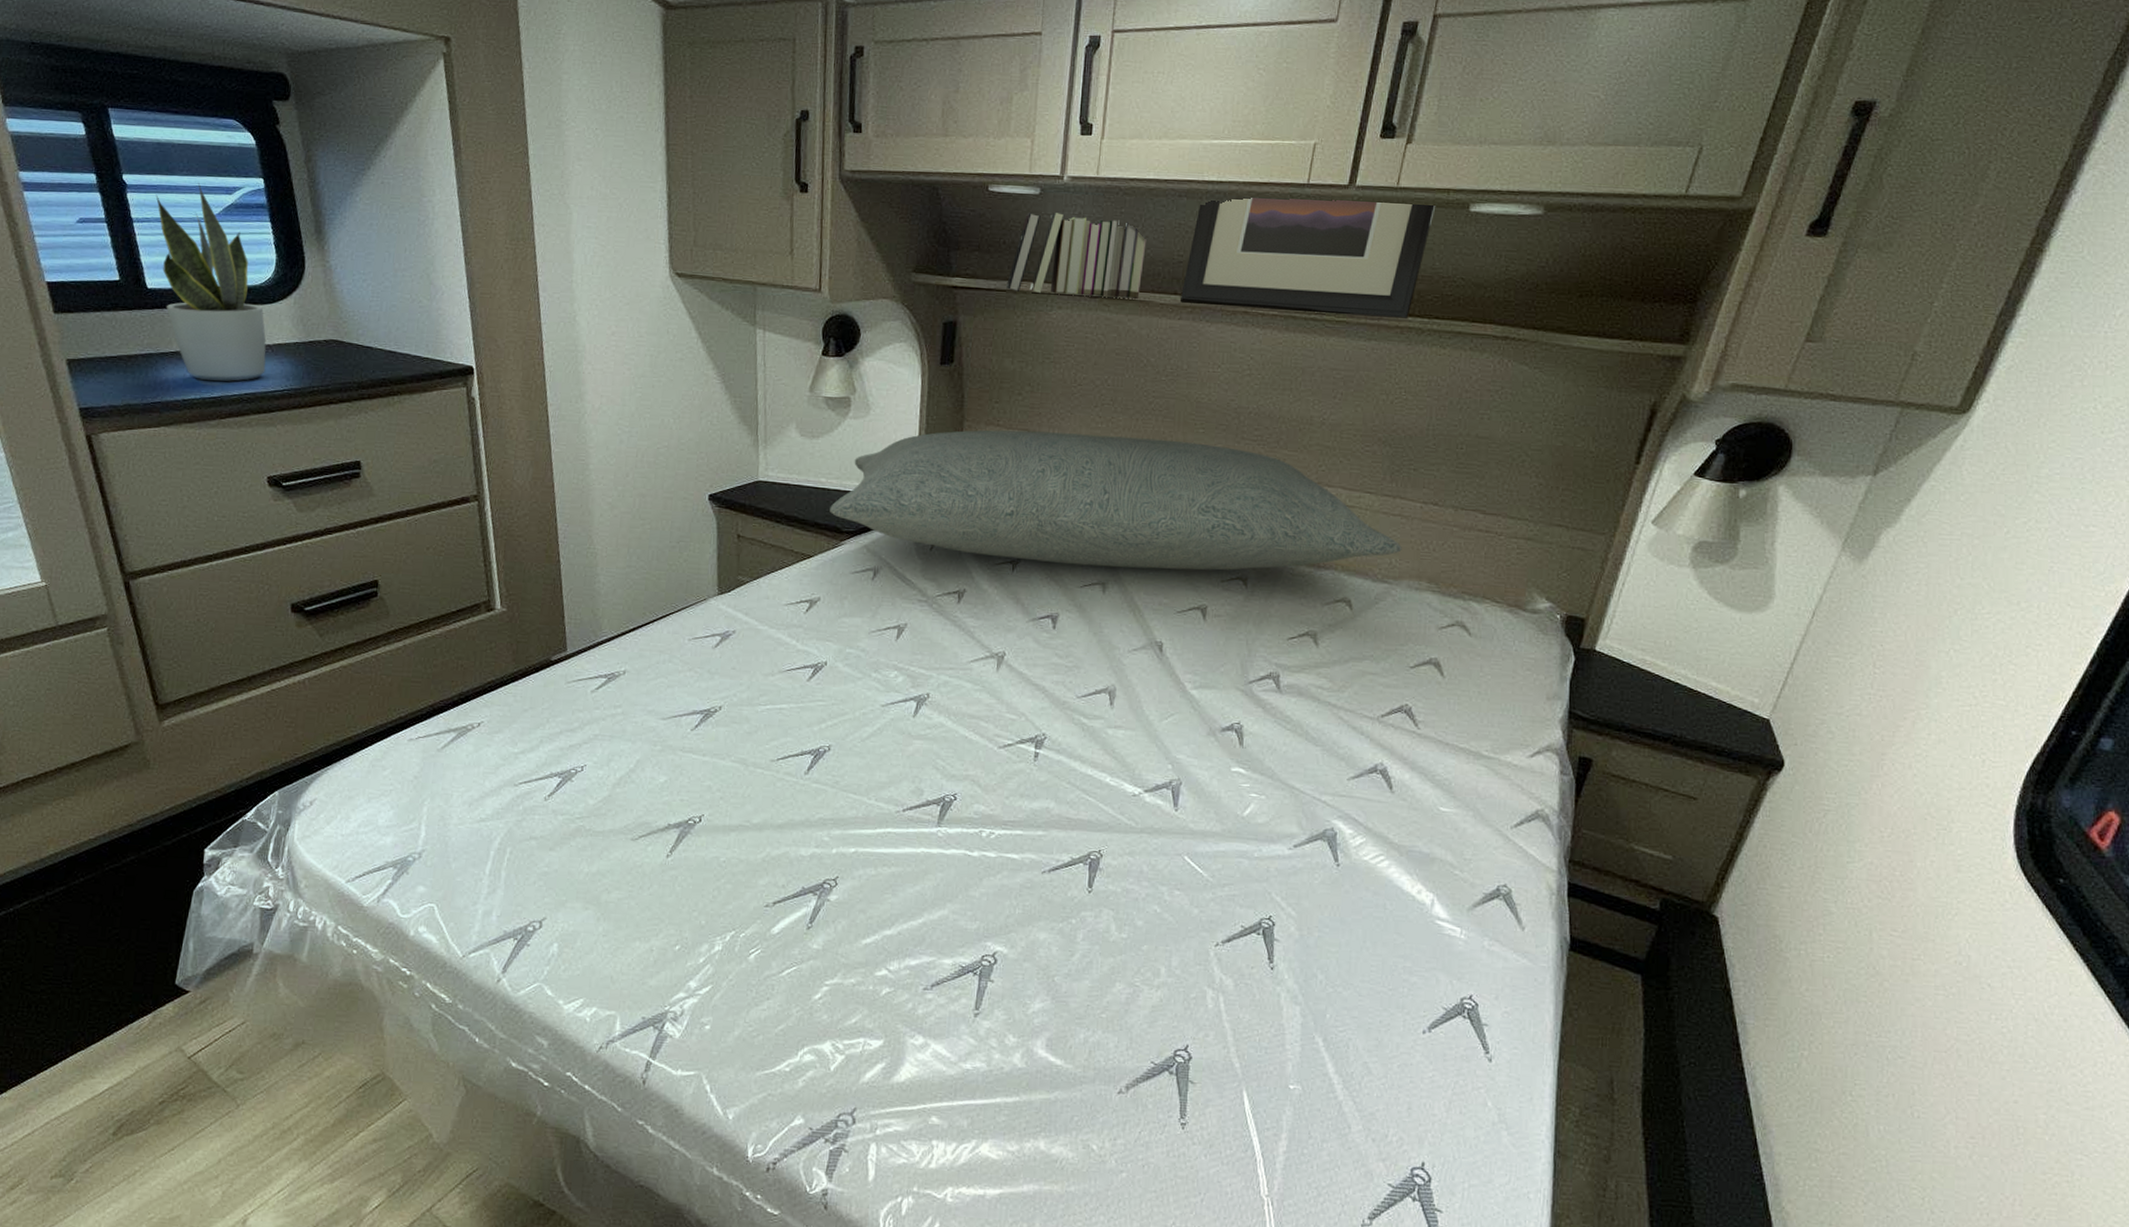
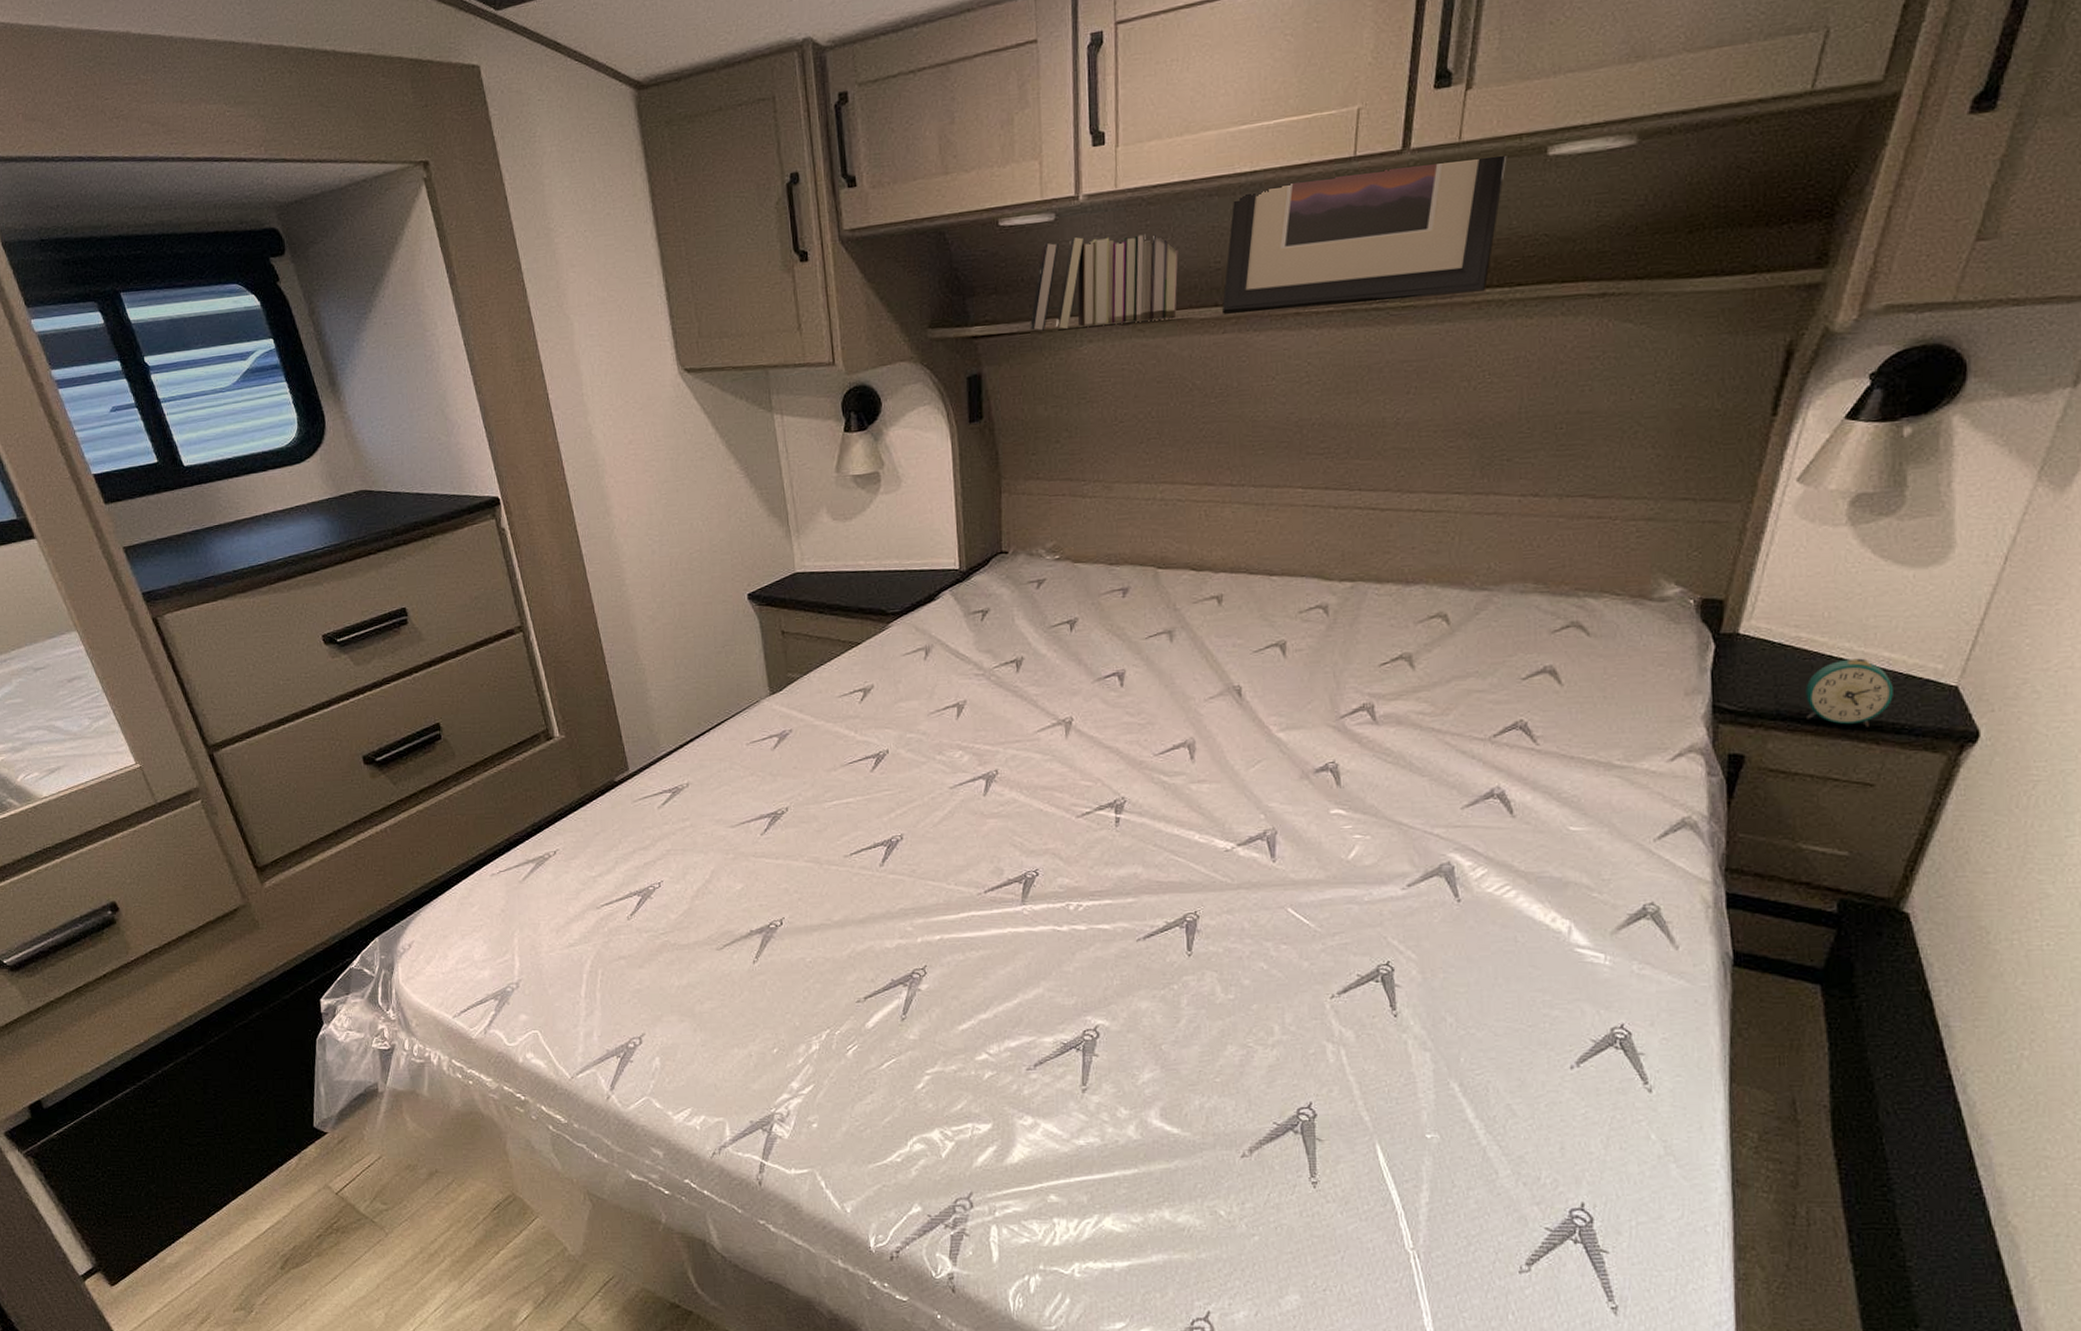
potted plant: present [155,183,267,382] -> none [177,354,305,549]
pillow: present [830,430,1402,571] -> none [872,466,1501,619]
alarm clock: none [1645,684,1717,747] -> present [1805,658,1893,727]

